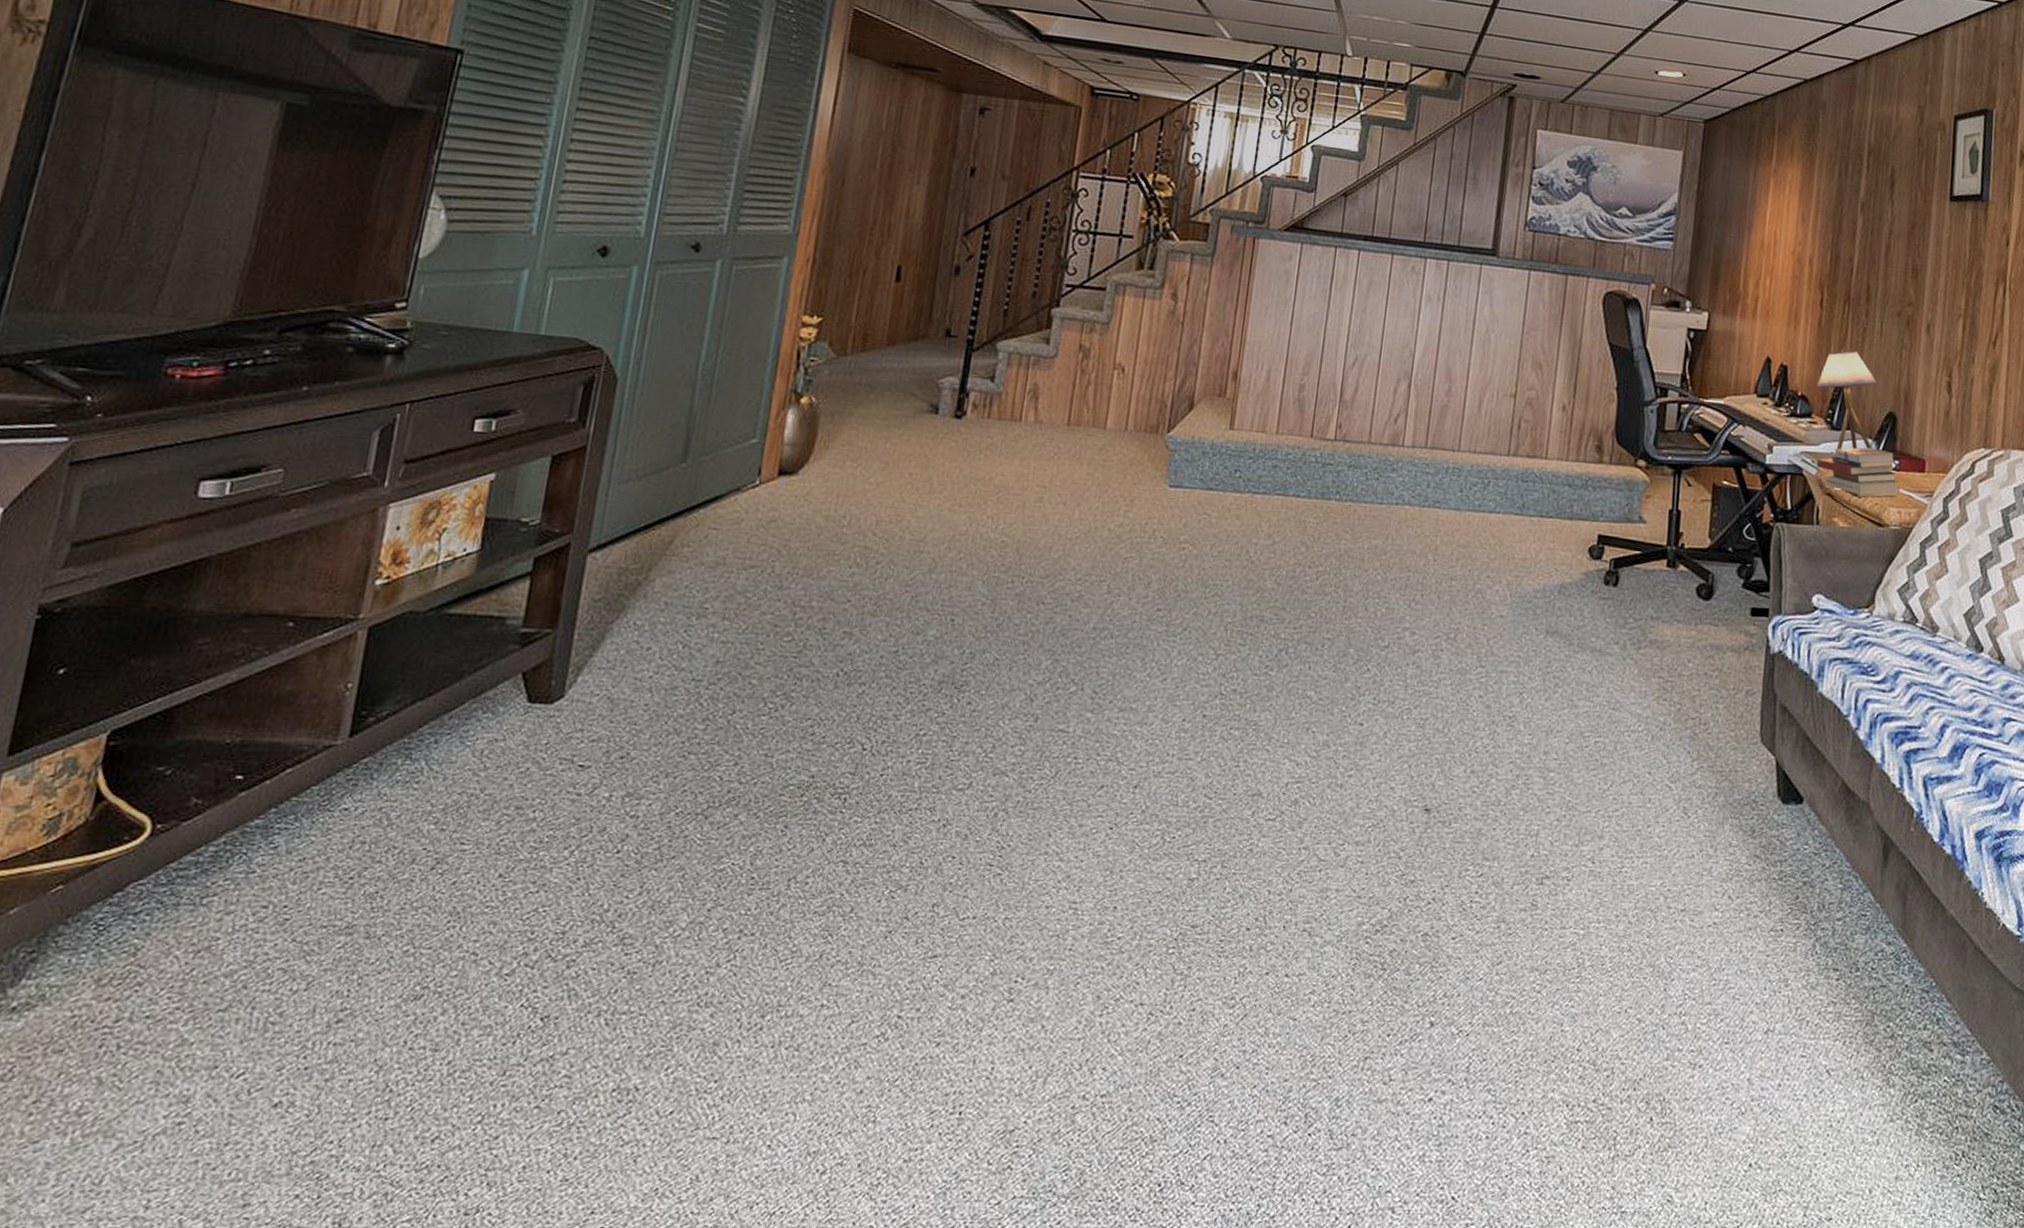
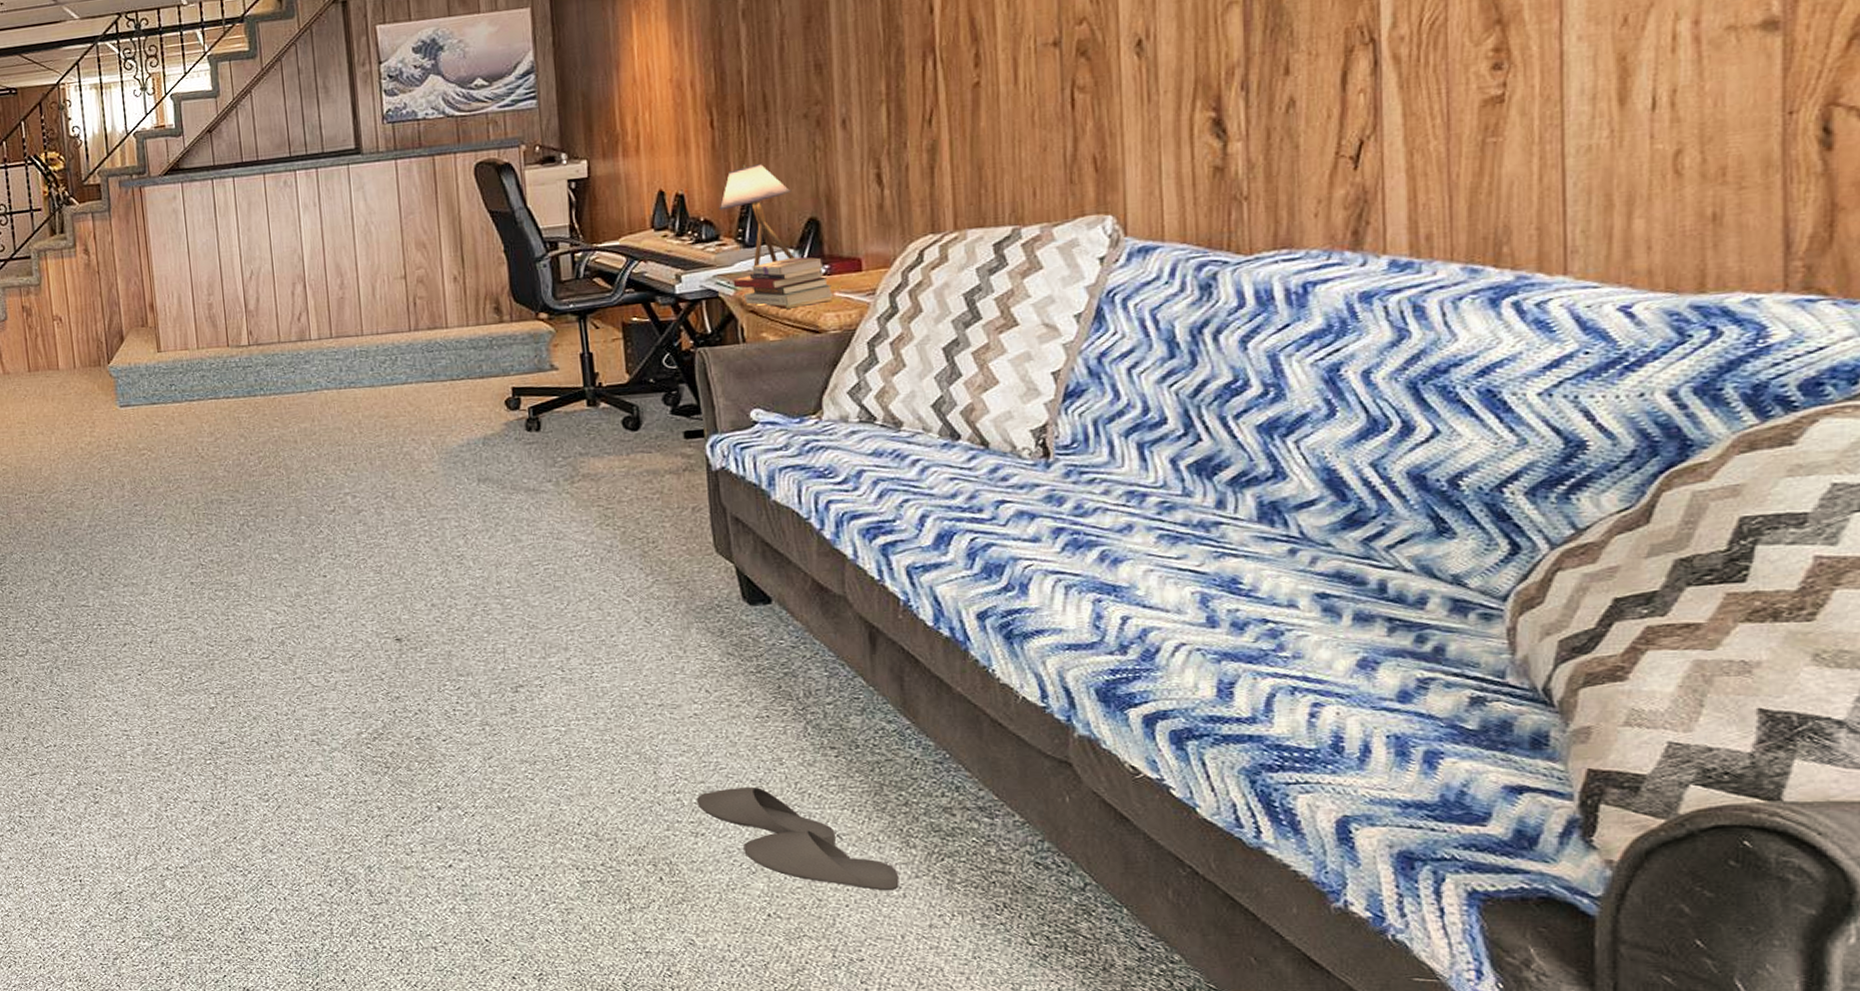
slippers: none [1701,1011,1876,1136] -> present [697,788,899,890]

